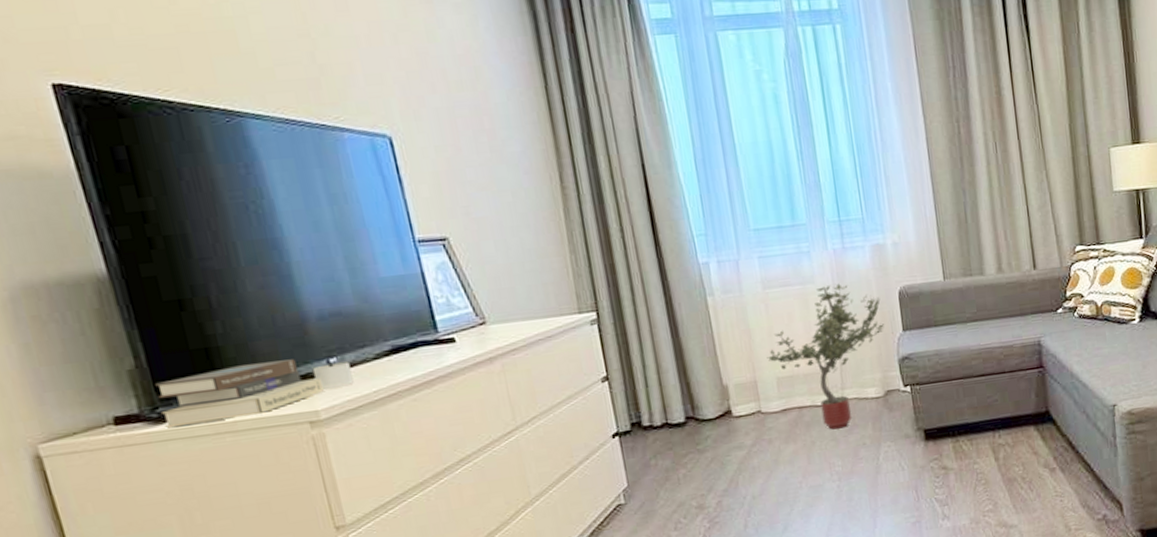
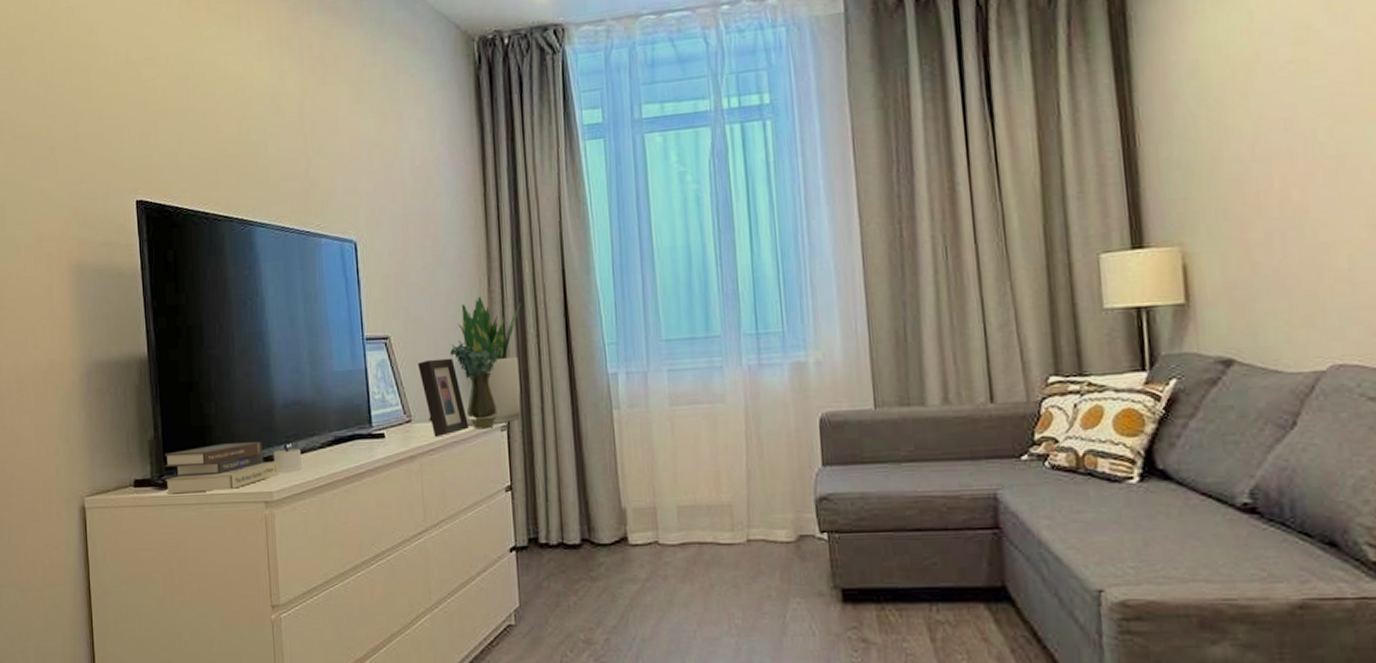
picture frame: none [486,256,554,338] -> present [417,358,469,438]
vase: none [523,239,585,326] -> present [450,341,500,430]
planter: none [529,192,611,323] -> present [453,296,522,426]
potted tree: present [766,283,885,430] -> none [668,404,802,574]

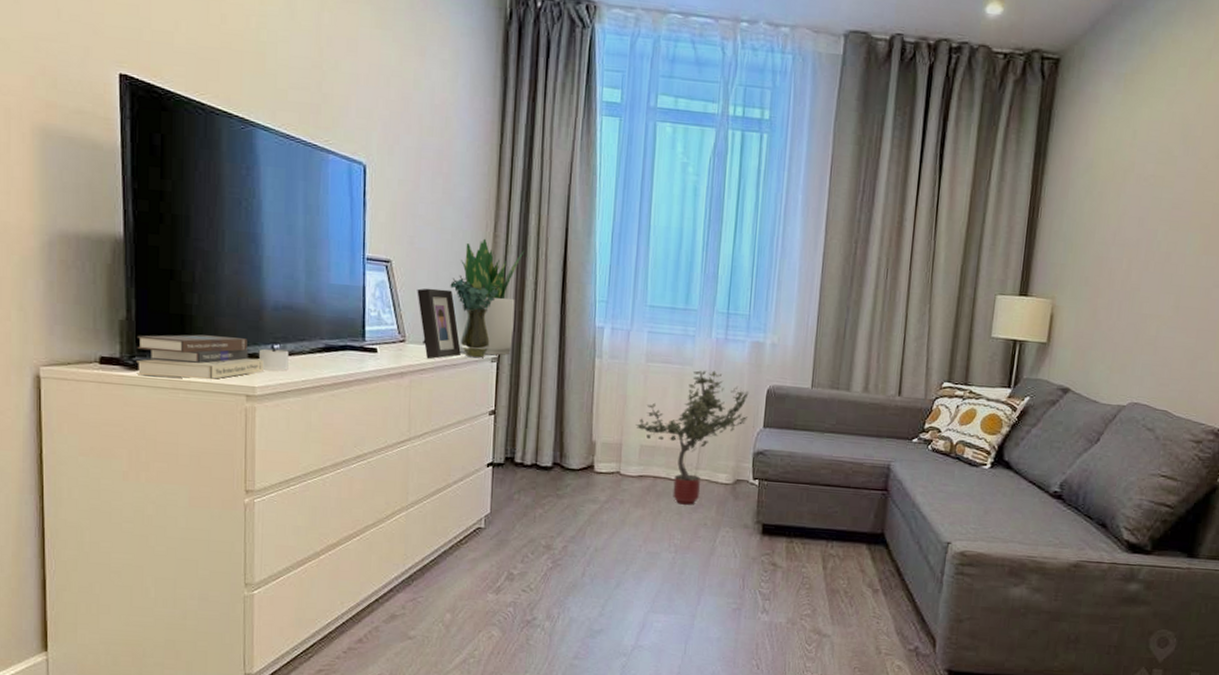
potted tree: none [668,404,802,574] -> present [635,370,749,505]

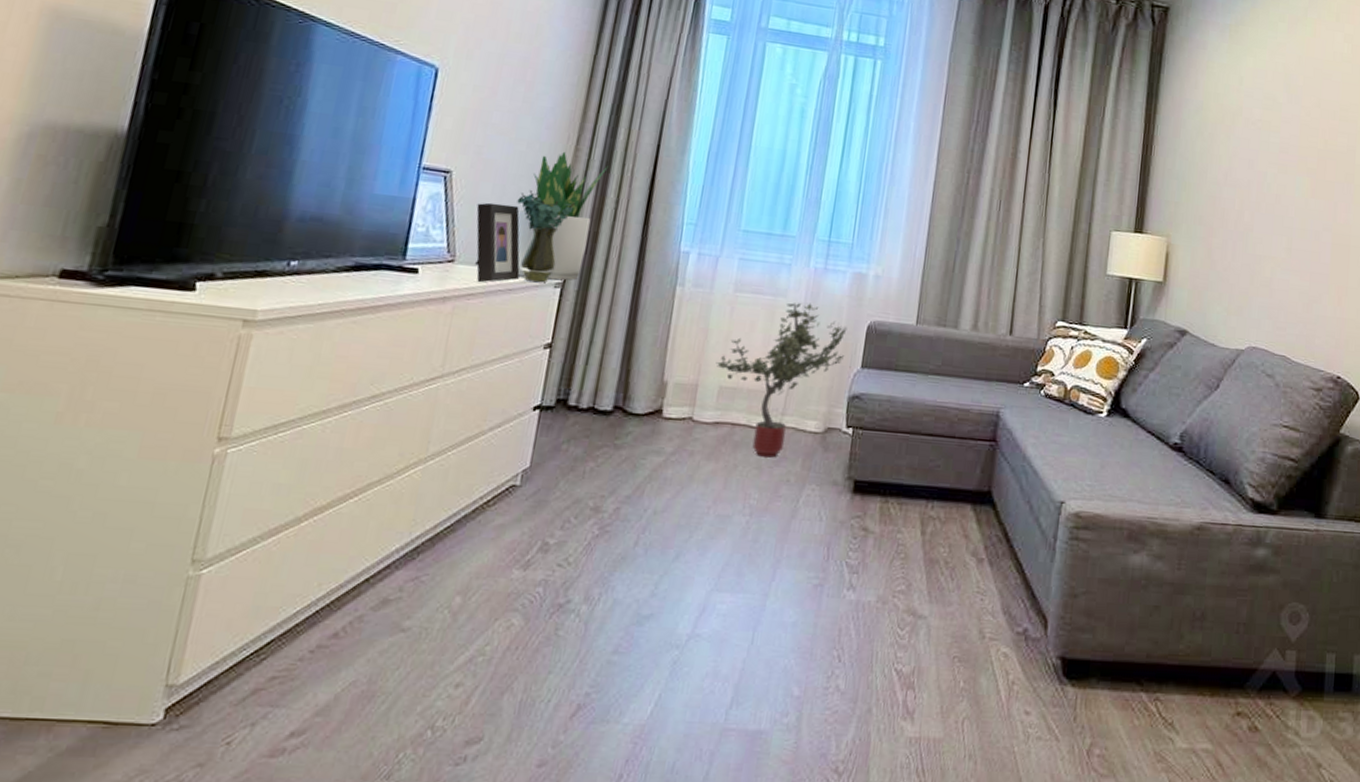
books: present [135,334,264,380] -> none [104,245,275,301]
candle: present [258,348,289,371] -> none [268,264,309,293]

